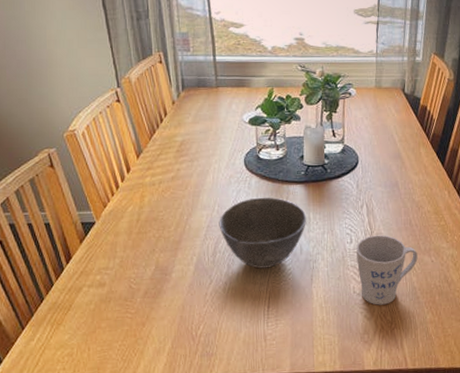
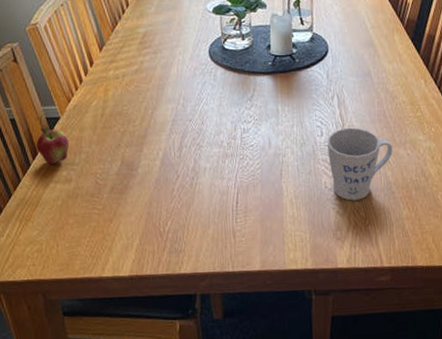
fruit: none [71,232,104,269] -> present [36,127,70,165]
bowl: present [219,197,307,269] -> none [184,89,275,163]

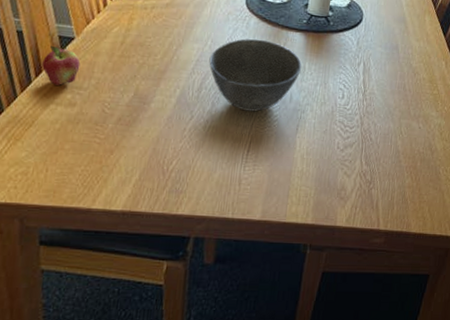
bowl: none [184,89,275,163] -> present [209,38,302,112]
mug: present [327,127,393,201] -> none [344,94,407,164]

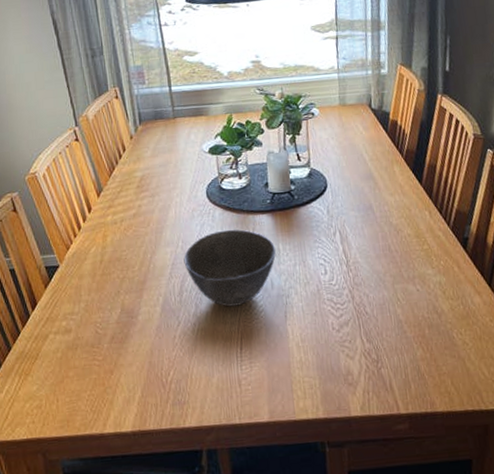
fruit: present [42,45,81,85] -> none [36,276,69,315]

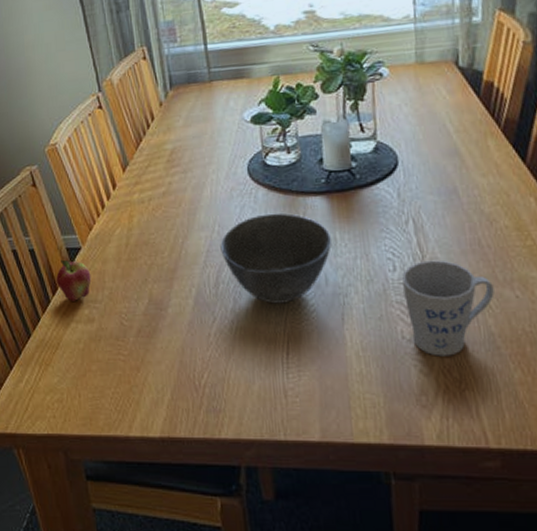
fruit: none [36,276,69,315] -> present [56,258,92,301]
mug: none [331,263,401,343] -> present [402,260,495,357]

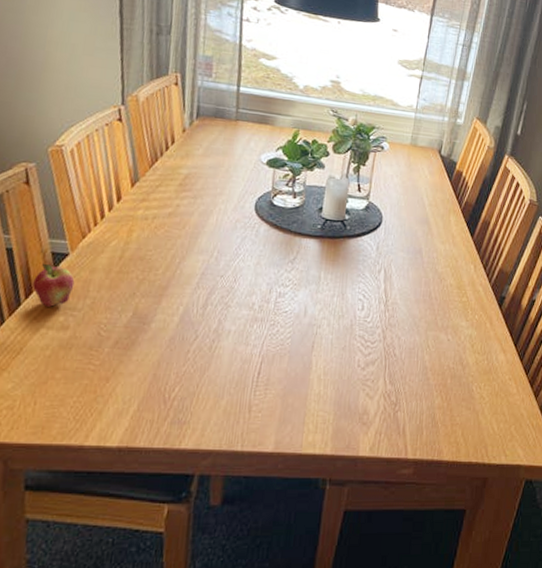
bowl: present [220,213,332,304] -> none [215,247,317,329]
mug: present [402,260,495,357] -> none [366,304,434,383]

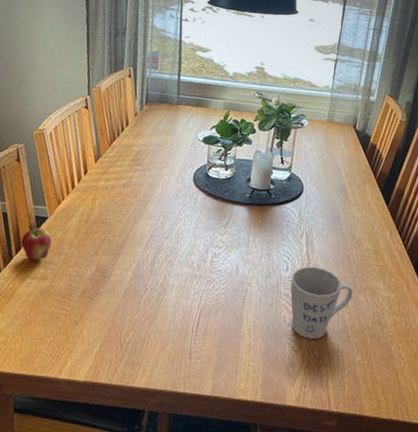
mug: none [366,304,434,383] -> present [290,266,353,340]

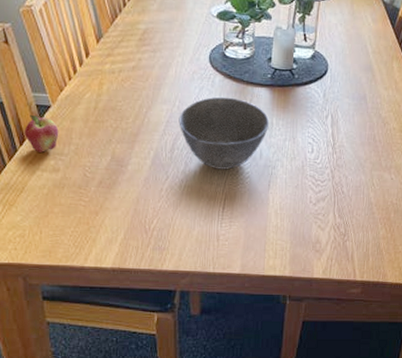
bowl: none [161,213,247,285] -> present [178,96,270,170]
mug: present [290,266,353,340] -> none [316,147,378,217]

